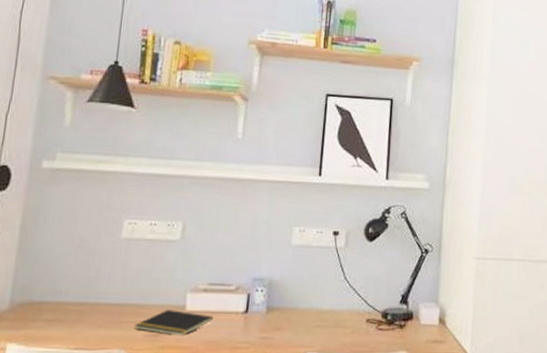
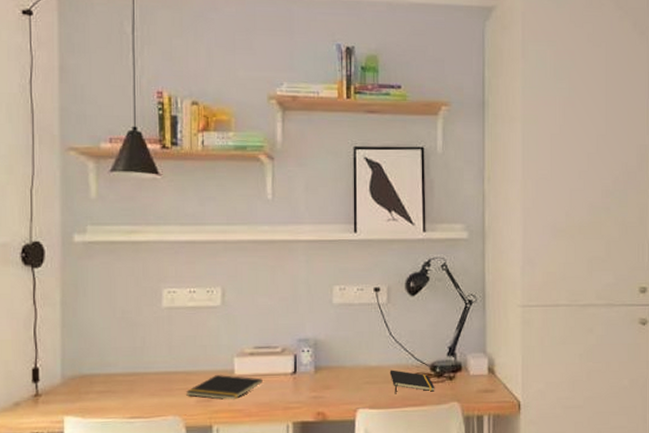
notepad: none [341,314,385,340] -> present [389,370,435,394]

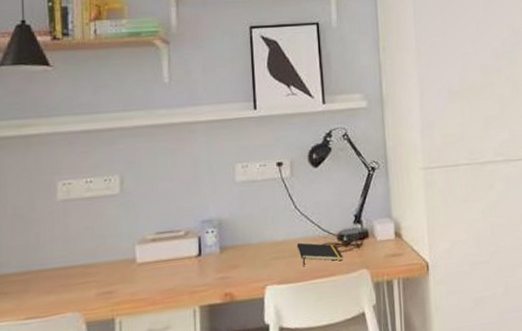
notepad: present [186,375,263,400] -> none [85,264,166,291]

